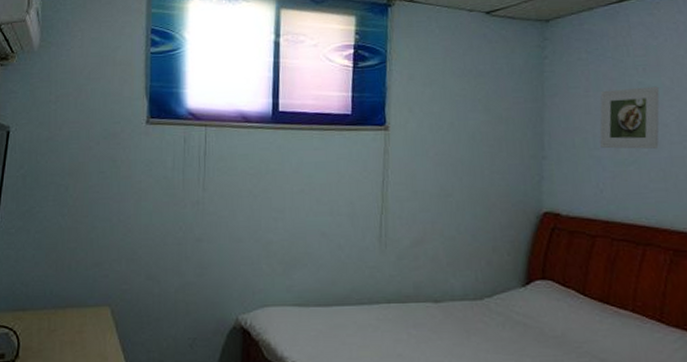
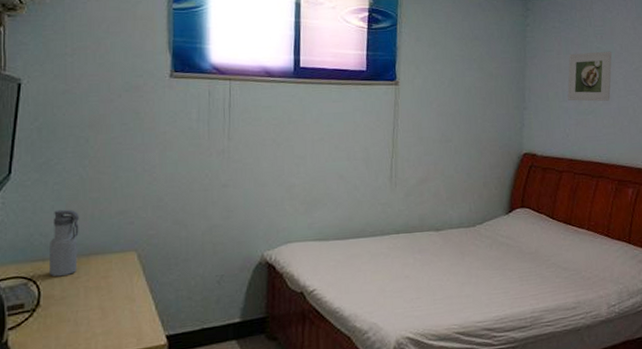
water bottle: none [29,258,57,329] -> present [50,209,79,277]

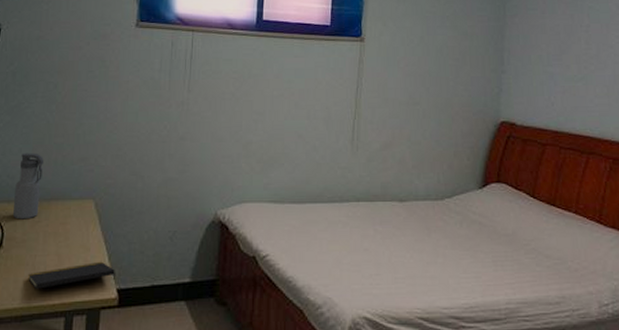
notepad: none [71,310,163,344] -> present [28,261,115,289]
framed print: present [567,51,612,102] -> none [553,11,607,68]

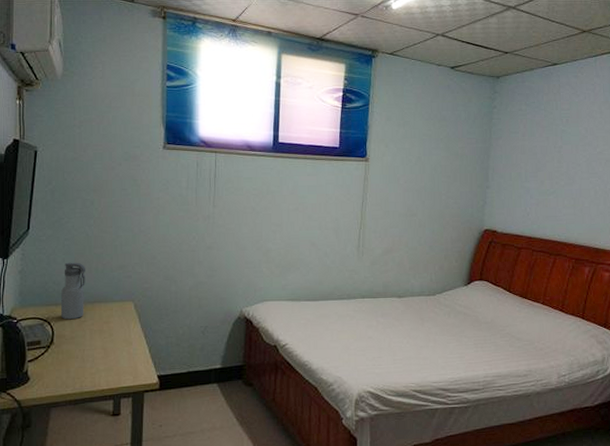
notepad: present [28,261,115,289] -> none [79,353,155,377]

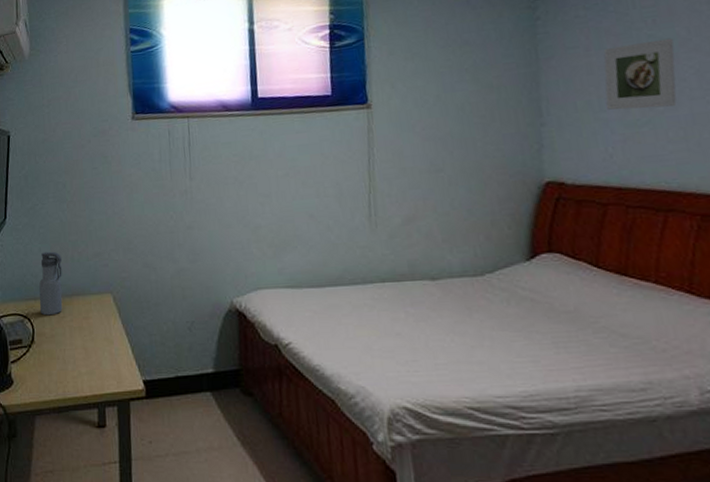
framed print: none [530,134,577,183] -> present [603,38,677,110]

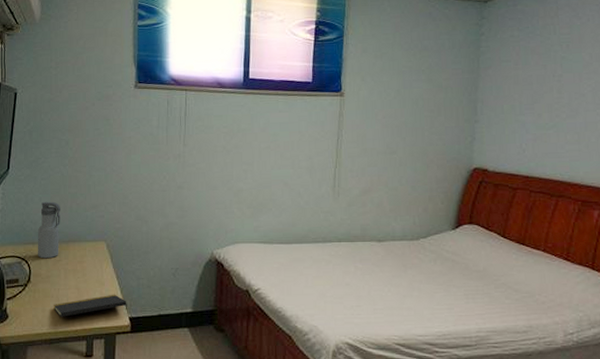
notepad: none [60,353,140,382] -> present [54,294,127,317]
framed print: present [603,38,677,110] -> none [525,61,580,116]

